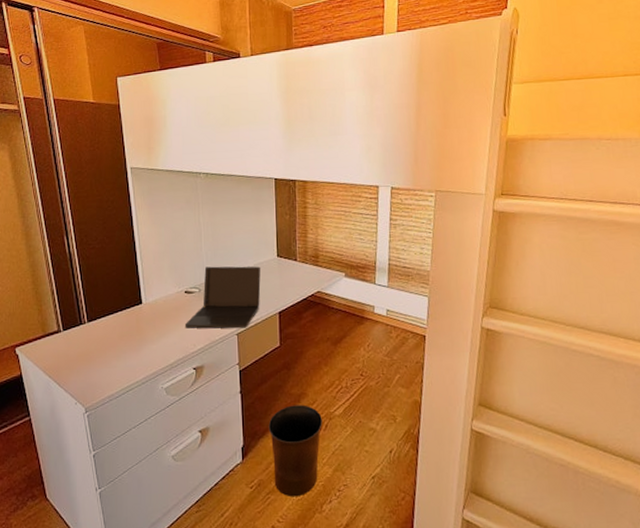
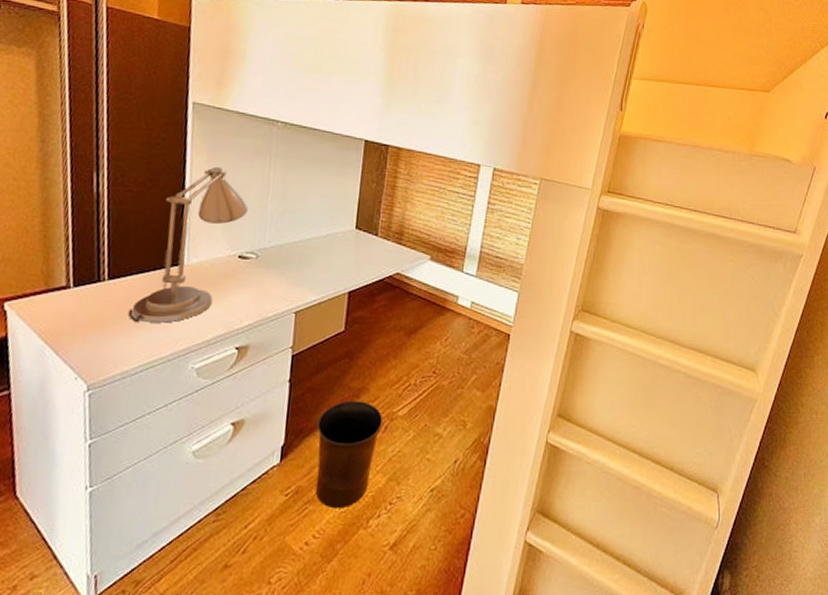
desk lamp: none [106,219,187,355] -> present [128,167,248,323]
laptop: present [186,266,261,329] -> none [233,230,335,307]

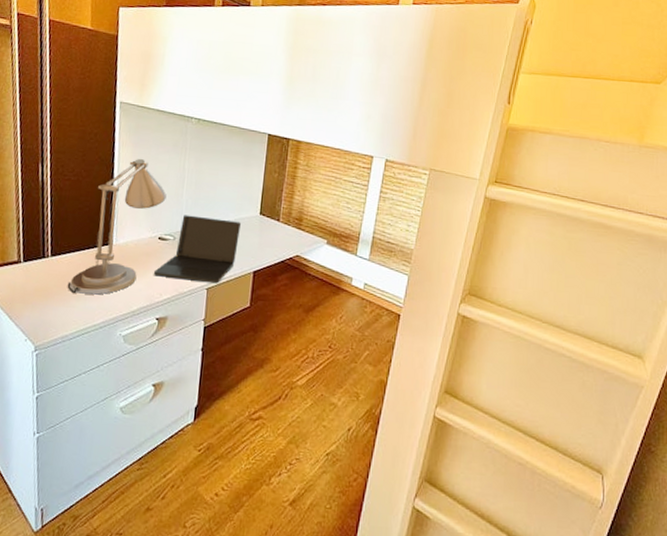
laptop: none [233,230,335,307] -> present [154,215,242,284]
waste bin: present [315,400,383,509] -> none [224,369,283,466]

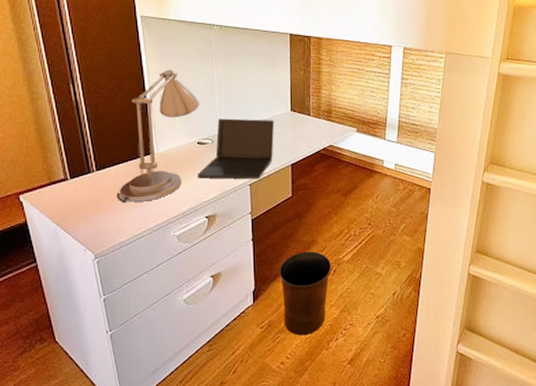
waste bin: none [224,369,283,466] -> present [279,251,331,336]

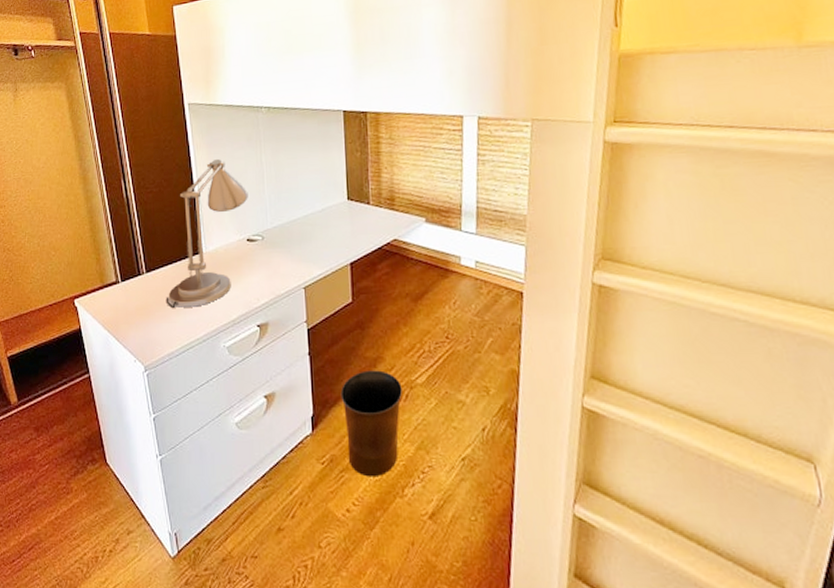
laptop: present [198,118,275,180] -> none [248,210,330,282]

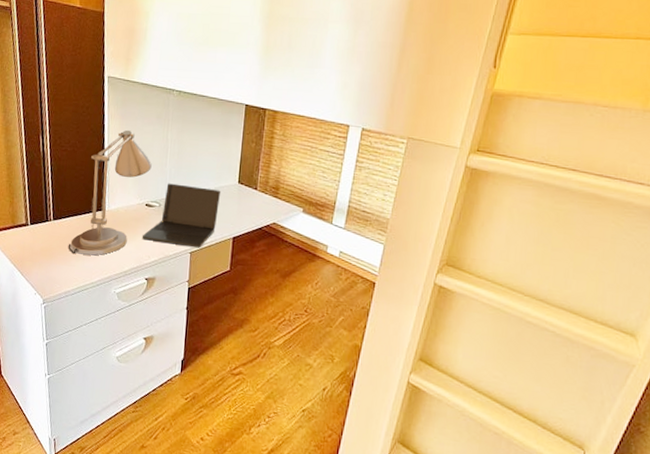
laptop: none [248,210,330,282] -> present [143,183,221,248]
waste bin: present [340,370,402,477] -> none [208,328,262,416]

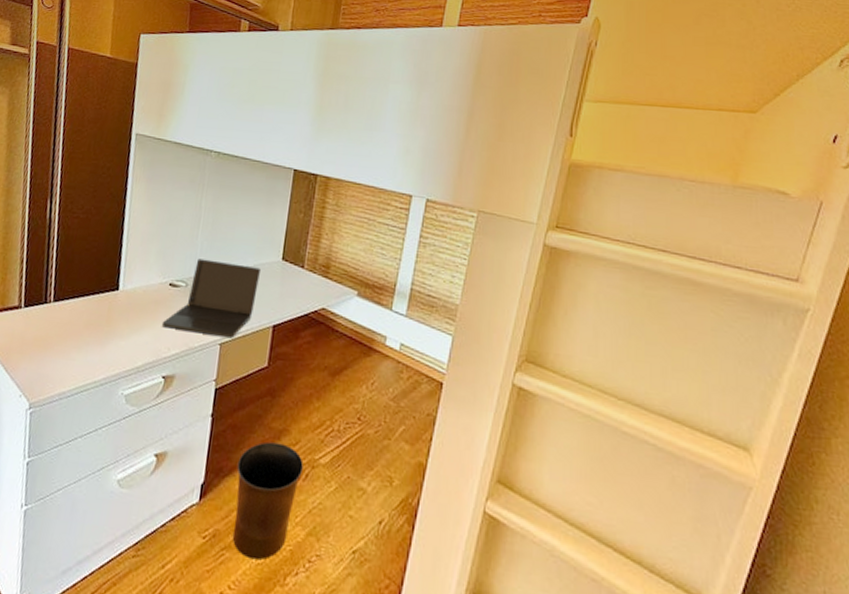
desk lamp: present [68,130,152,256] -> none [68,196,181,347]
waste bin: none [208,328,262,416] -> present [232,441,304,560]

